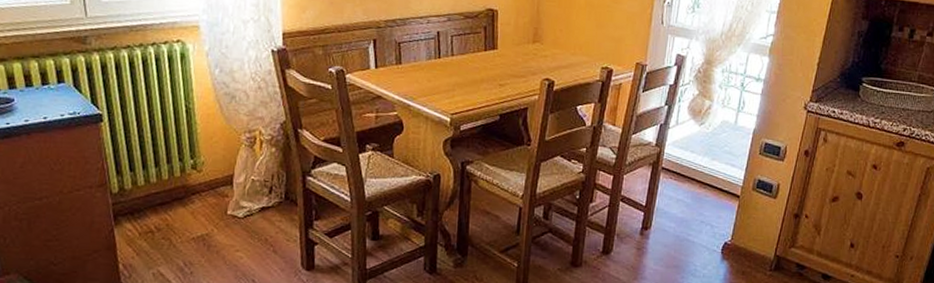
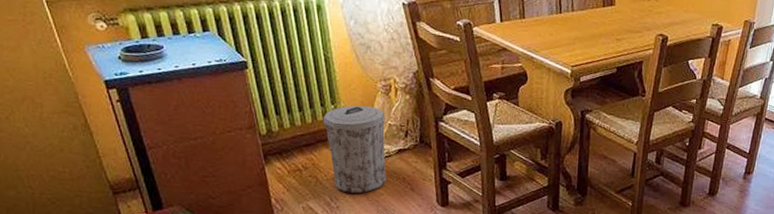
trash can: none [180,159,249,257] -> present [323,105,386,194]

